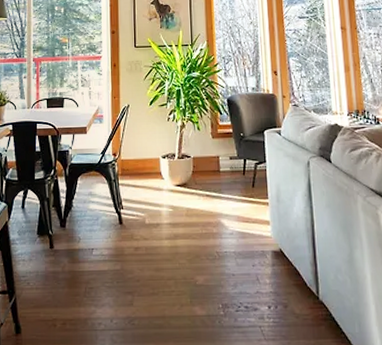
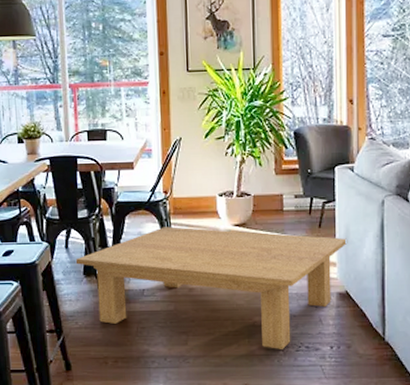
coffee table: none [30,187,279,310] -> present [75,227,348,349]

